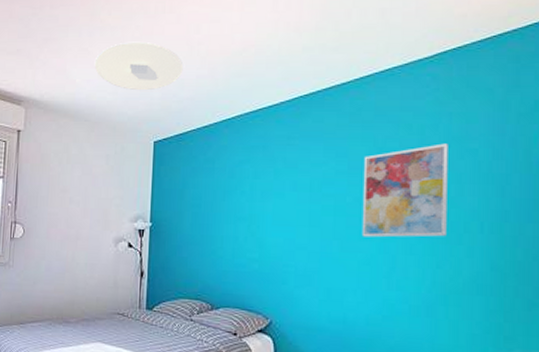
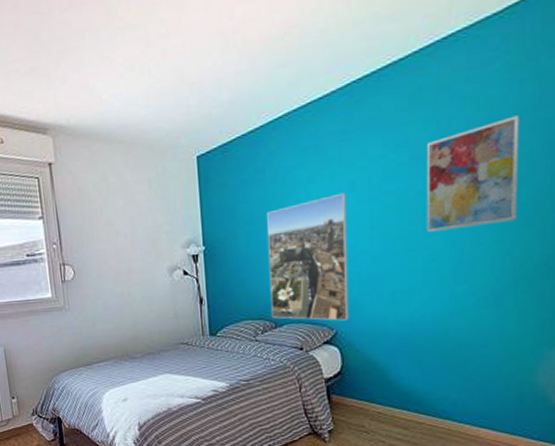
ceiling light: present [94,41,184,91] -> none [119,38,220,100]
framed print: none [209,190,288,312] -> present [267,192,349,321]

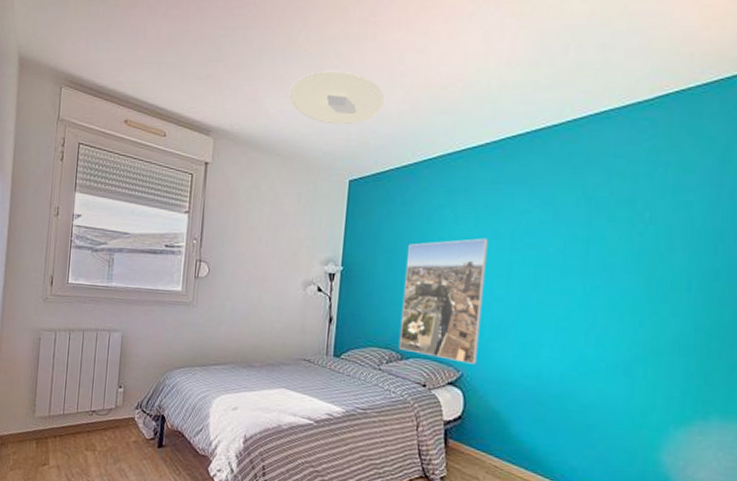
ceiling light: none [119,38,220,100] -> present [289,70,385,125]
wall art: present [426,115,520,233] -> none [563,194,662,294]

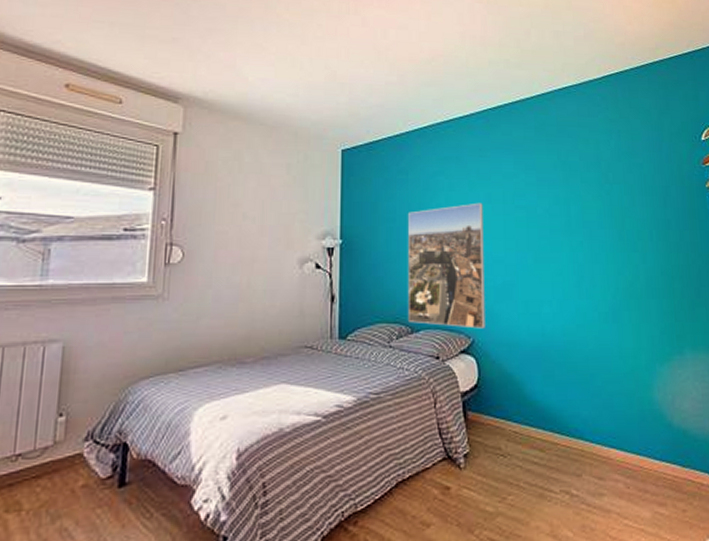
ceiling light: present [289,70,385,125] -> none [270,40,371,95]

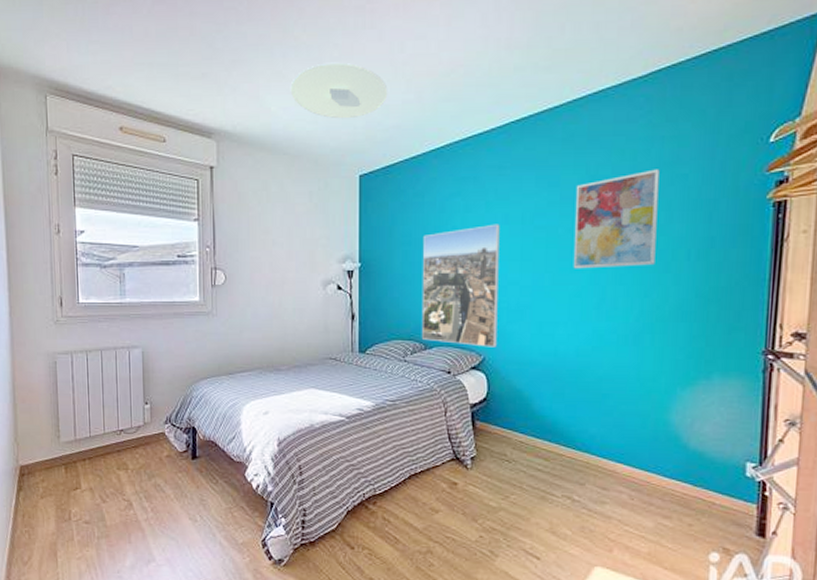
ceiling light: none [270,40,371,95] -> present [290,62,388,119]
wall art: none [551,158,624,248] -> present [573,169,660,269]

